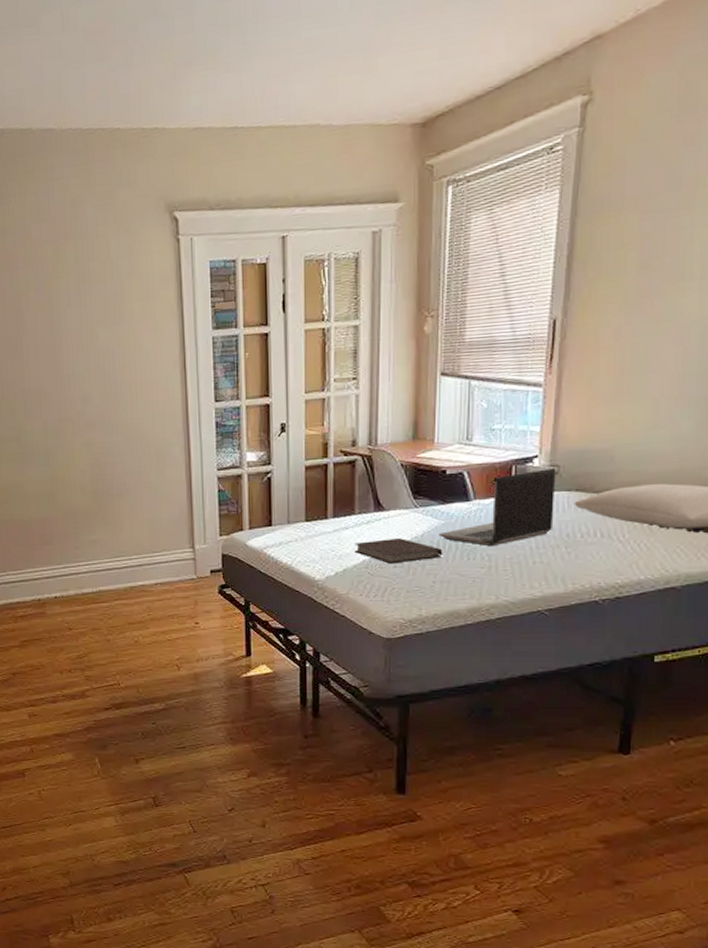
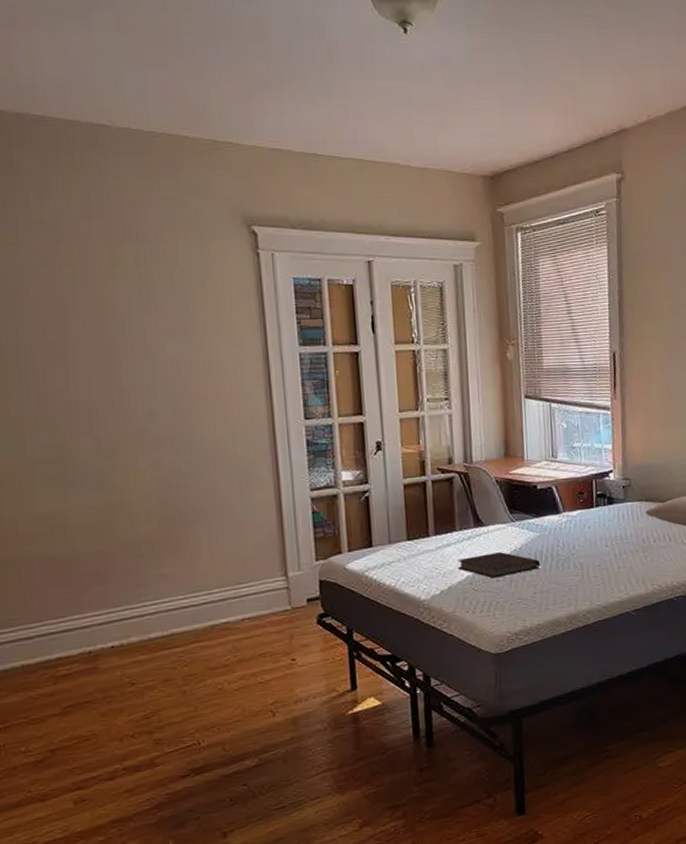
laptop computer: present [439,468,556,547] -> none [535,482,631,556]

